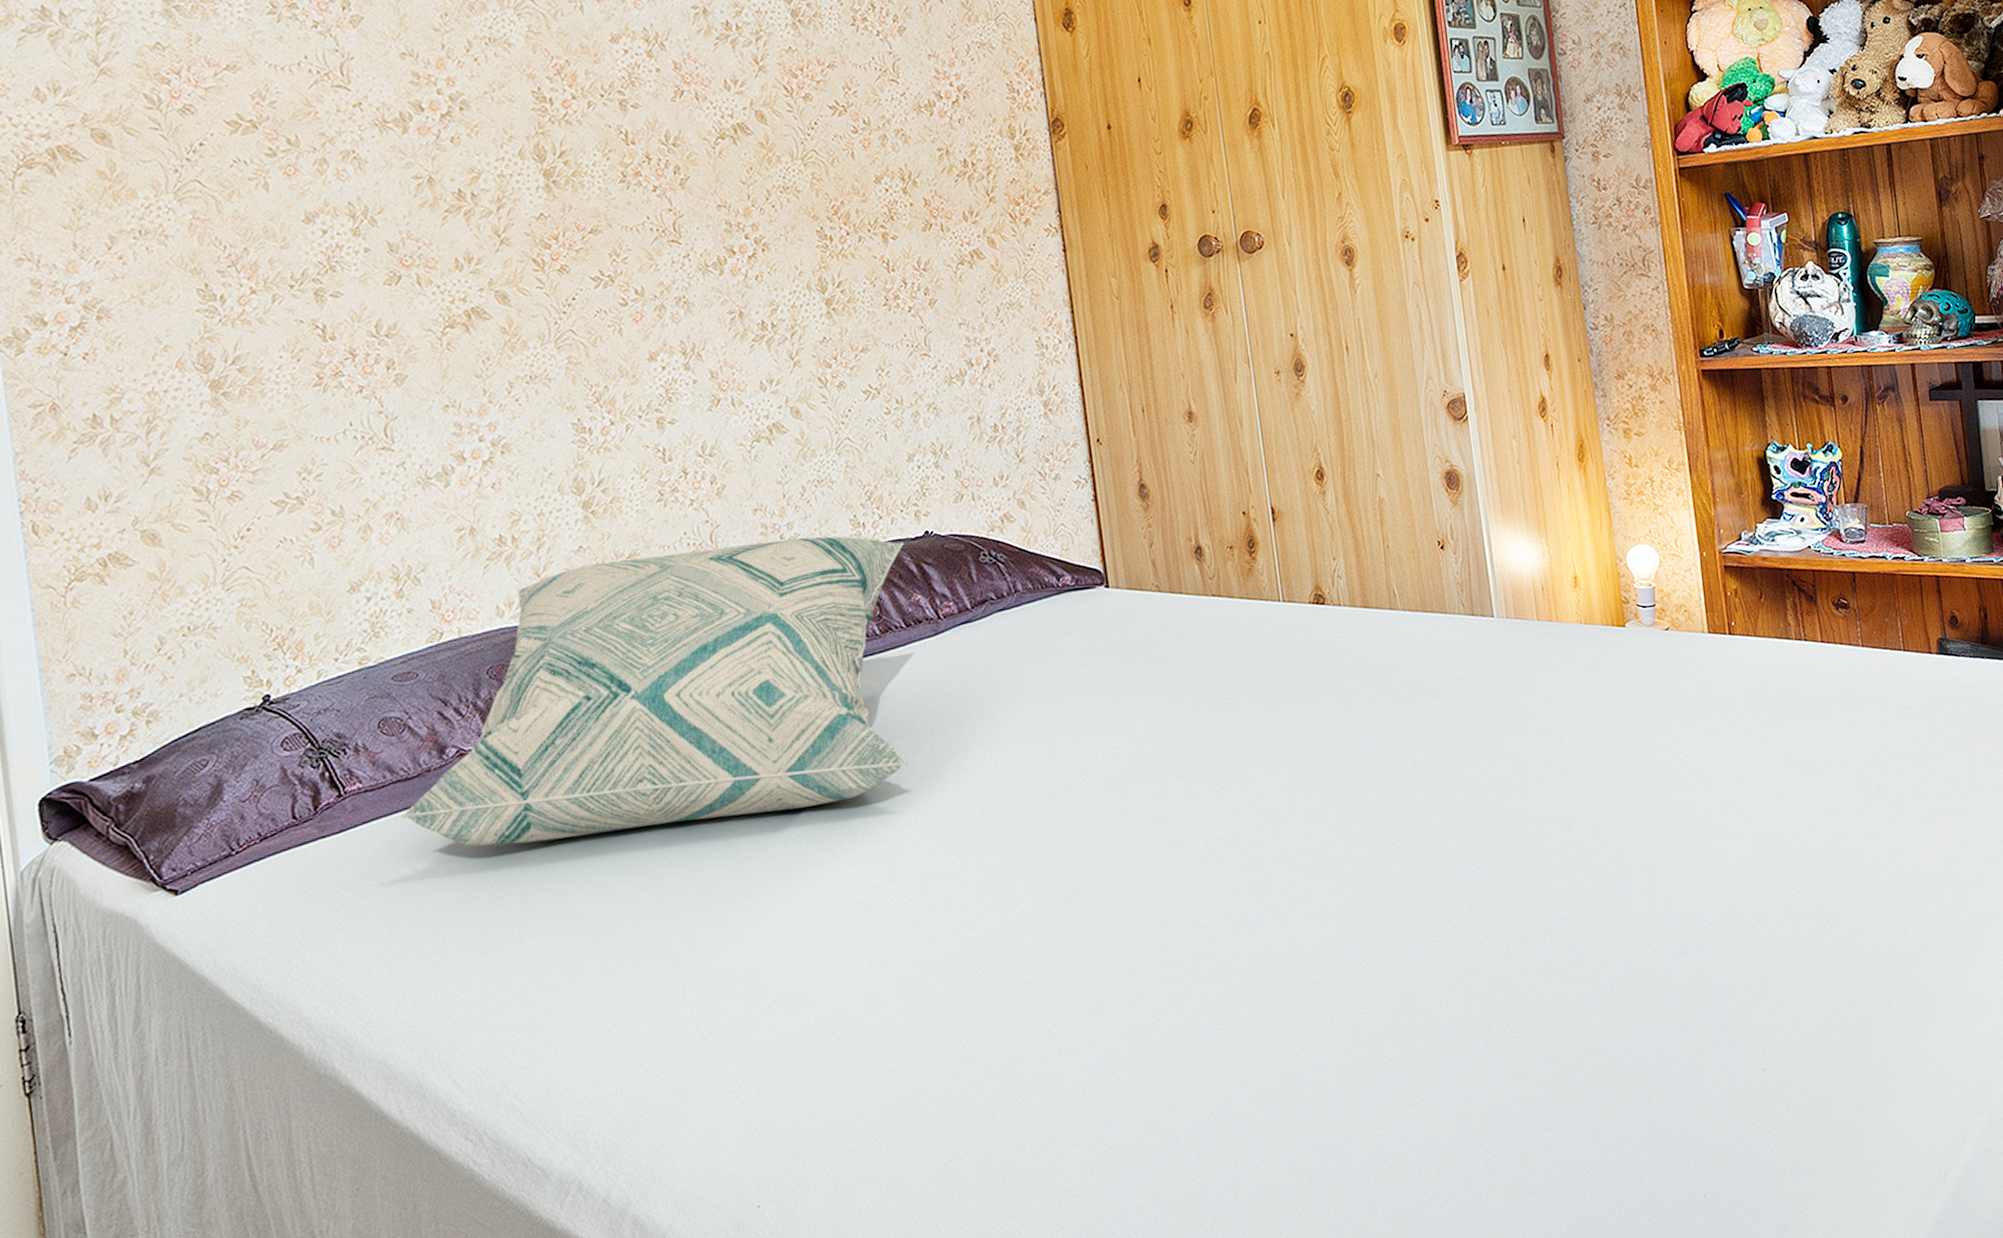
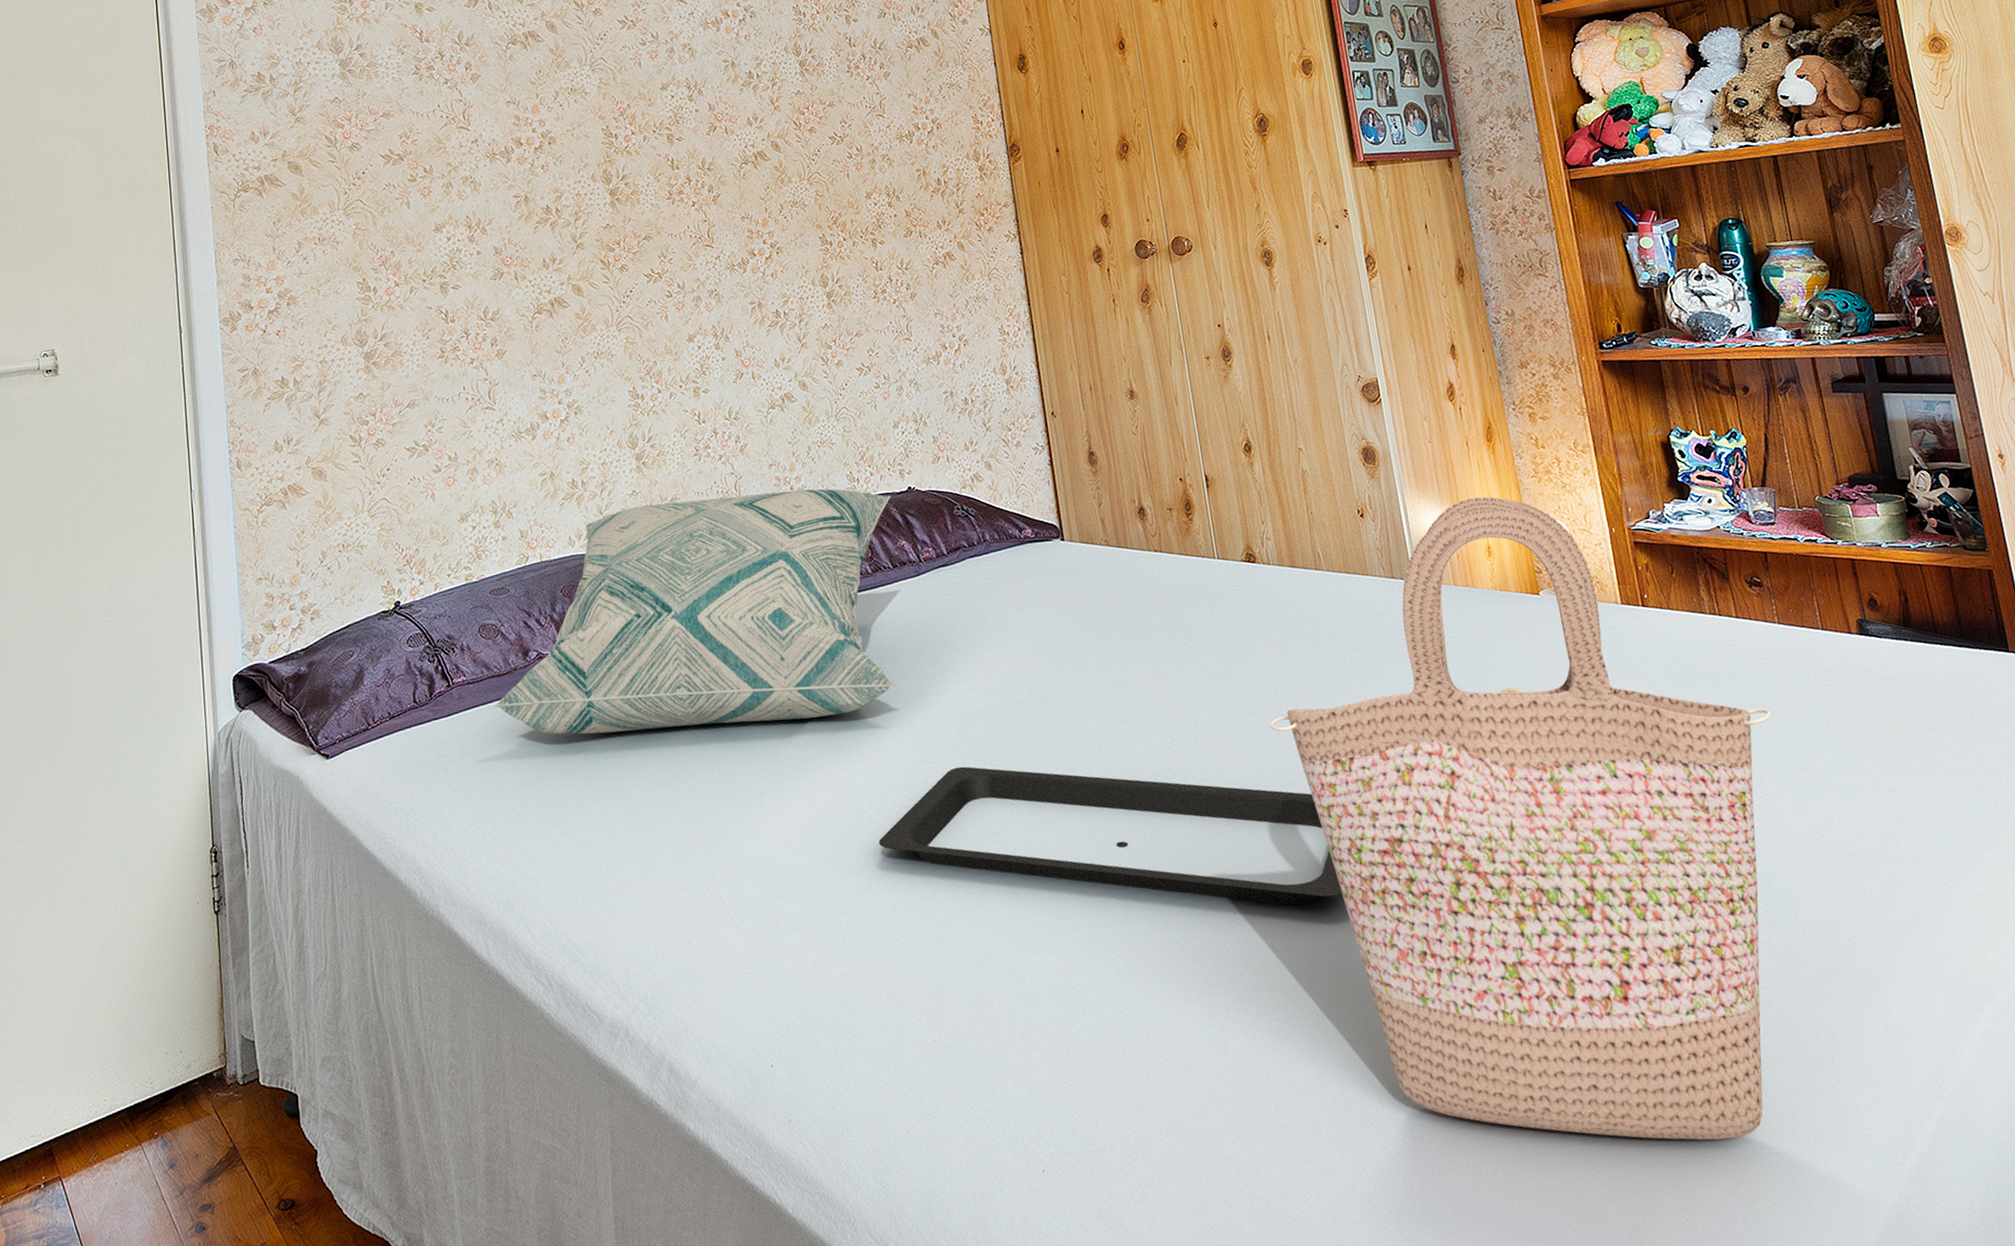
serving tray: none [886,850,1408,978] -> present [878,766,1343,906]
shopping bag: none [1335,522,1850,1185] -> present [1270,496,1772,1141]

